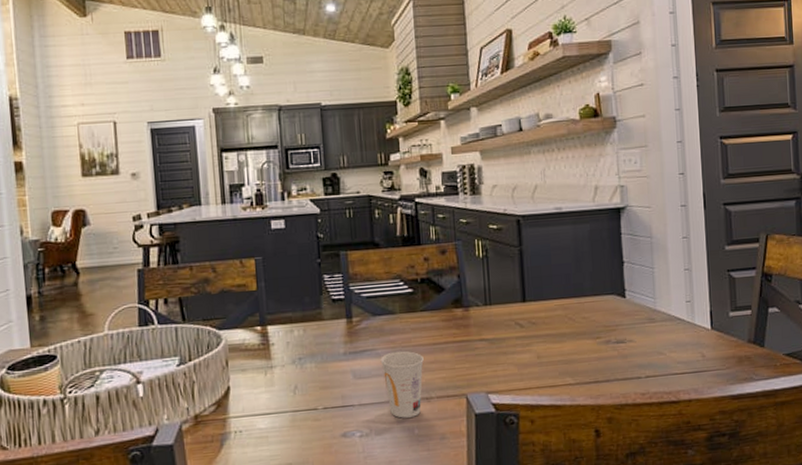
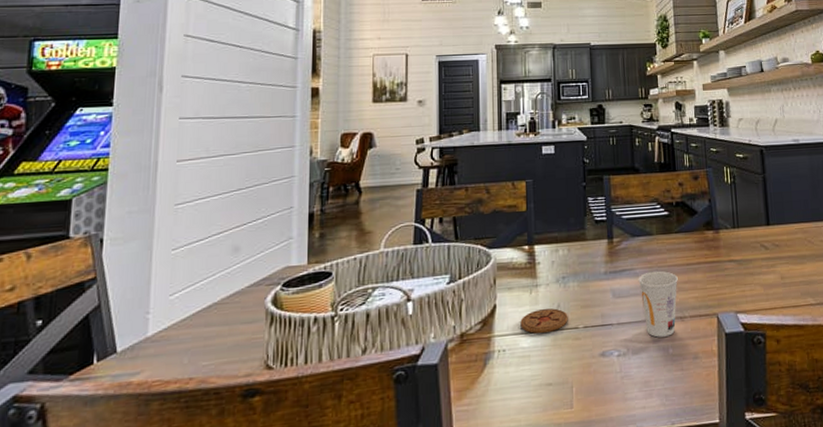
coaster: none [256,390,307,415] -> present [520,308,568,334]

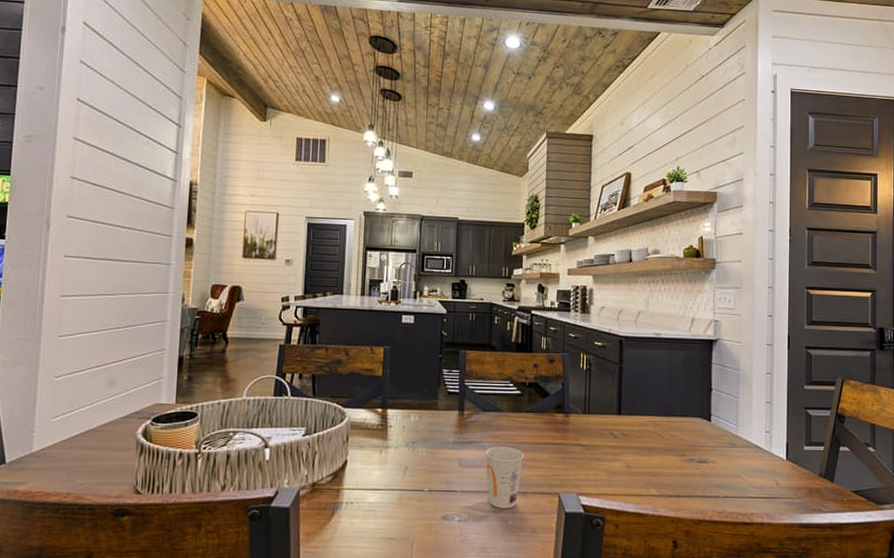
coaster: present [520,308,568,334] -> none [369,470,415,492]

